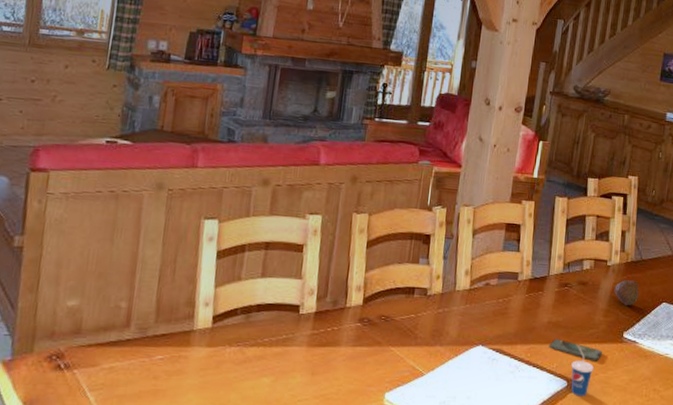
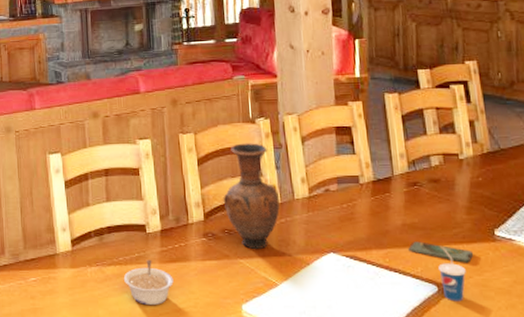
legume: none [265,342,320,391] -> present [123,259,174,306]
vase: none [385,229,442,339] -> present [223,143,280,250]
fruit: present [614,279,640,305] -> none [473,172,505,200]

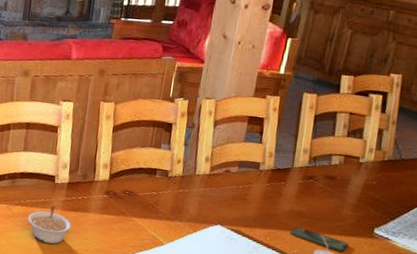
vase: present [223,143,280,250] -> none [129,118,182,213]

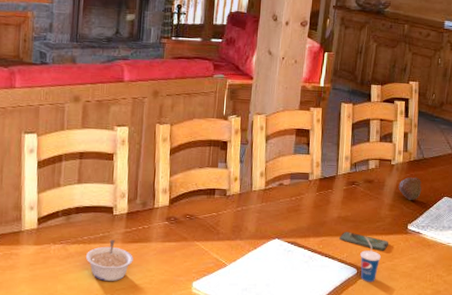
fruit: none [366,178,396,203] -> present [398,177,422,200]

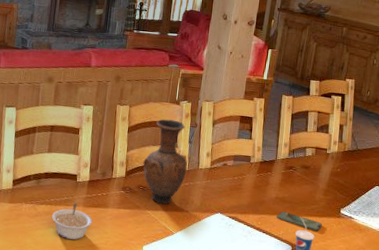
vase: none [188,137,239,234] -> present [143,119,188,205]
fruit: present [398,177,422,200] -> none [333,166,355,187]

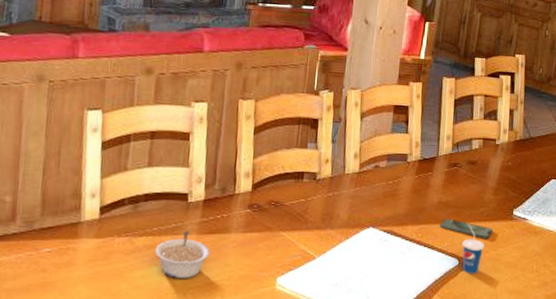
vase: present [143,119,188,205] -> none [274,114,331,223]

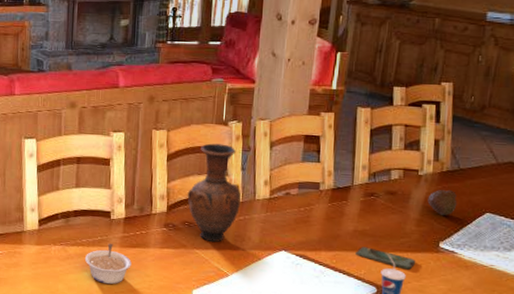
vase: none [274,114,331,223] -> present [187,143,241,243]
fruit: none [503,157,529,183] -> present [427,189,458,215]

